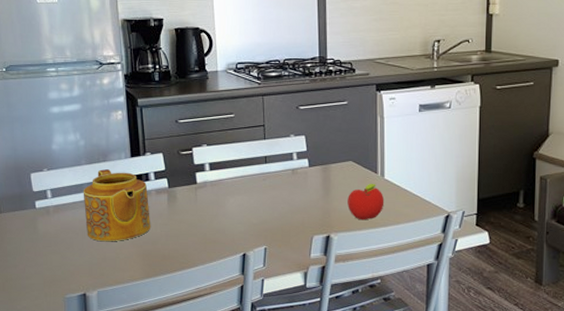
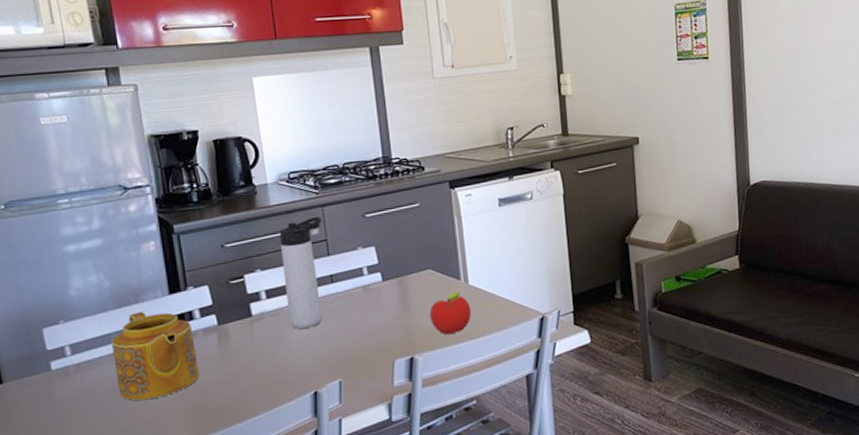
thermos bottle: none [224,104,262,199] -> present [279,216,323,329]

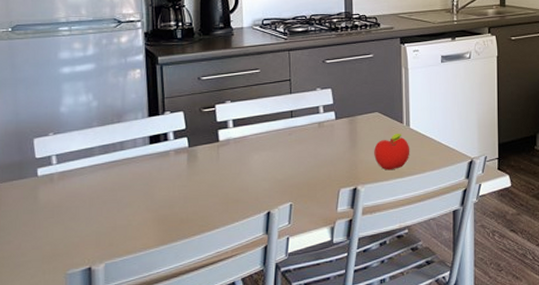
teapot: present [111,312,199,401] -> none [93,131,168,209]
thermos bottle: present [279,216,323,329] -> none [249,59,288,155]

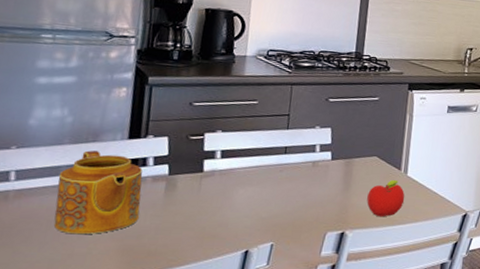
teapot: none [93,131,168,209] -> present [53,150,143,235]

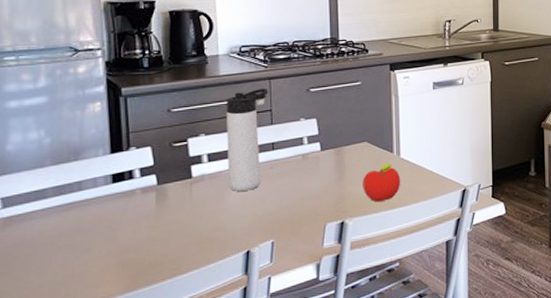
teapot: present [53,150,143,235] -> none [45,169,134,256]
thermos bottle: none [237,92,290,191] -> present [226,88,269,191]

